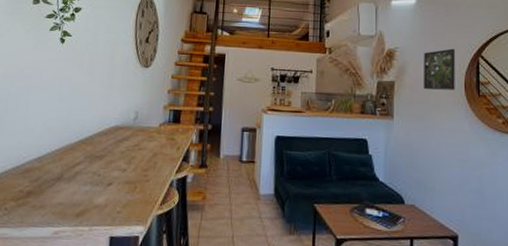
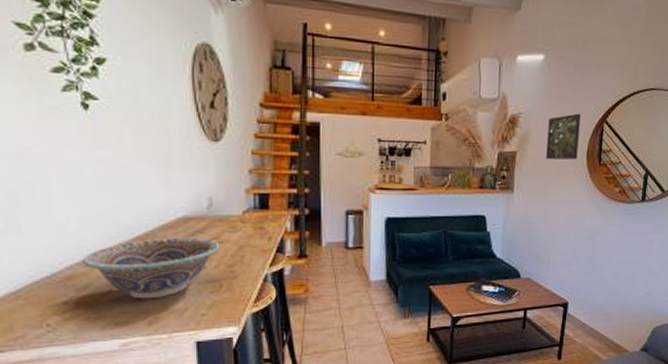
decorative bowl: none [39,142,140,194] -> present [83,237,220,299]

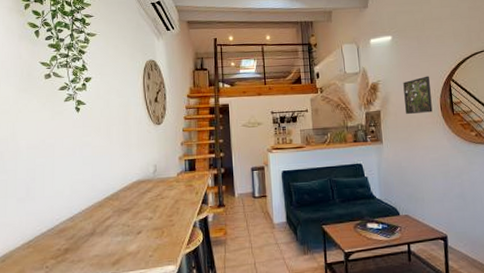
decorative bowl: present [83,237,220,299] -> none [71,195,162,245]

